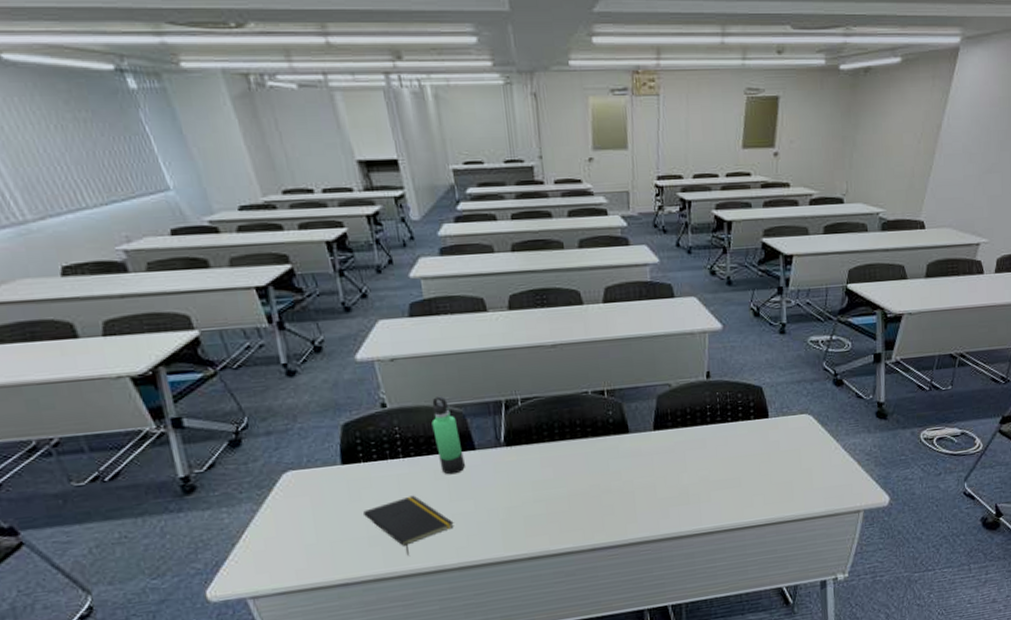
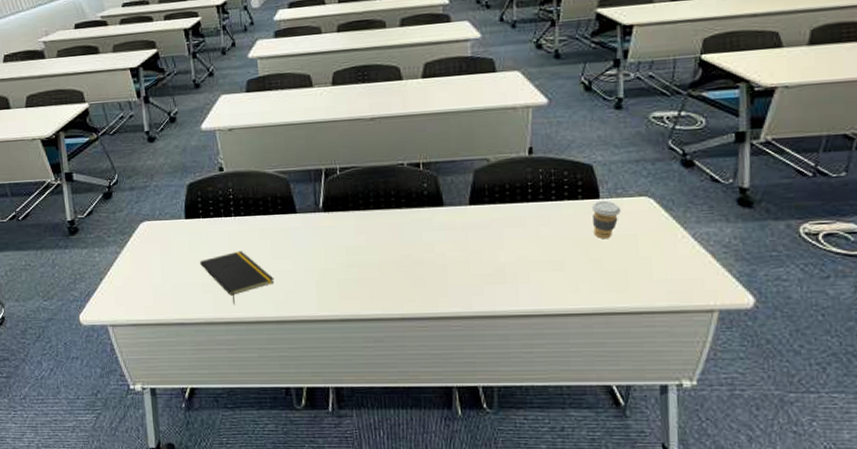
thermos bottle: present [431,396,465,475] -> none [260,163,287,235]
coffee cup: none [763,419,786,455] -> present [592,200,621,239]

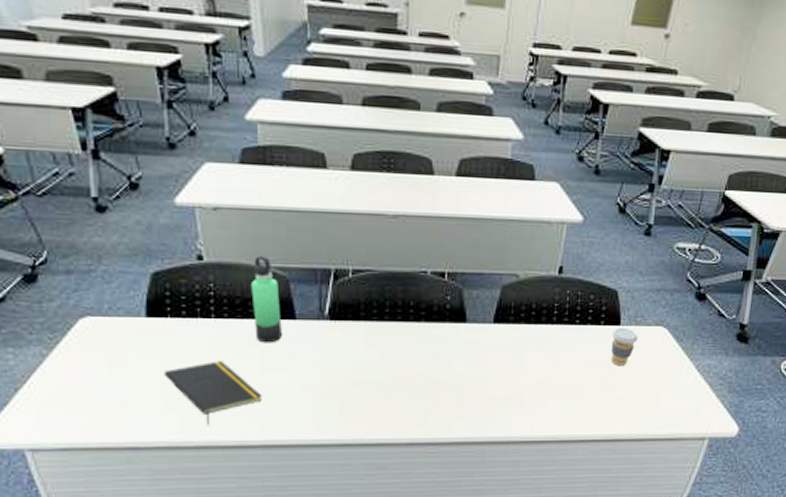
thermos bottle: none [260,163,287,235] -> present [251,256,282,343]

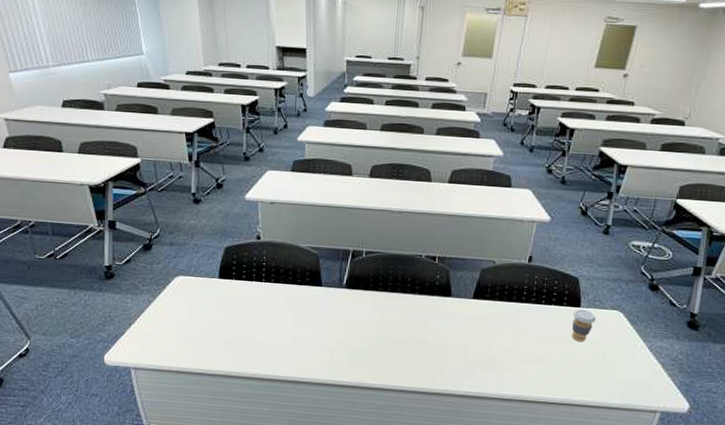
notepad: present [163,360,262,425] -> none [226,313,293,362]
thermos bottle: present [251,256,282,343] -> none [291,238,312,303]

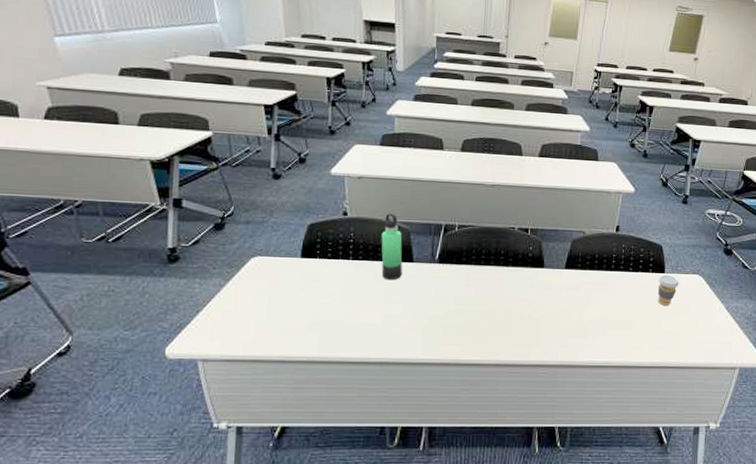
thermos bottle: none [291,238,312,303] -> present [381,213,403,280]

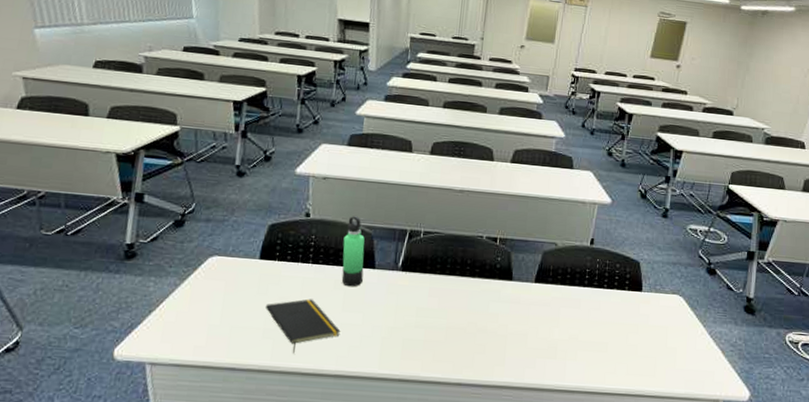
notepad: none [309,293,384,345] -> present [265,298,341,354]
coffee cup: present [658,275,679,306] -> none [634,293,657,328]

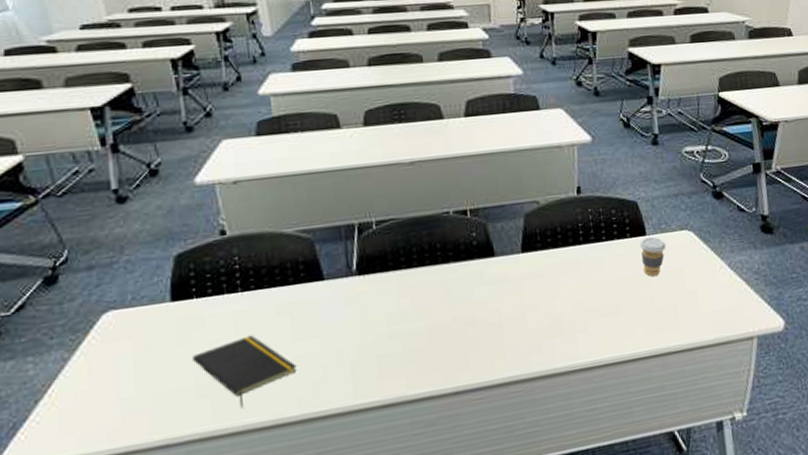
thermos bottle: present [341,216,365,287] -> none [276,221,312,310]
coffee cup: none [634,293,657,328] -> present [640,236,666,277]

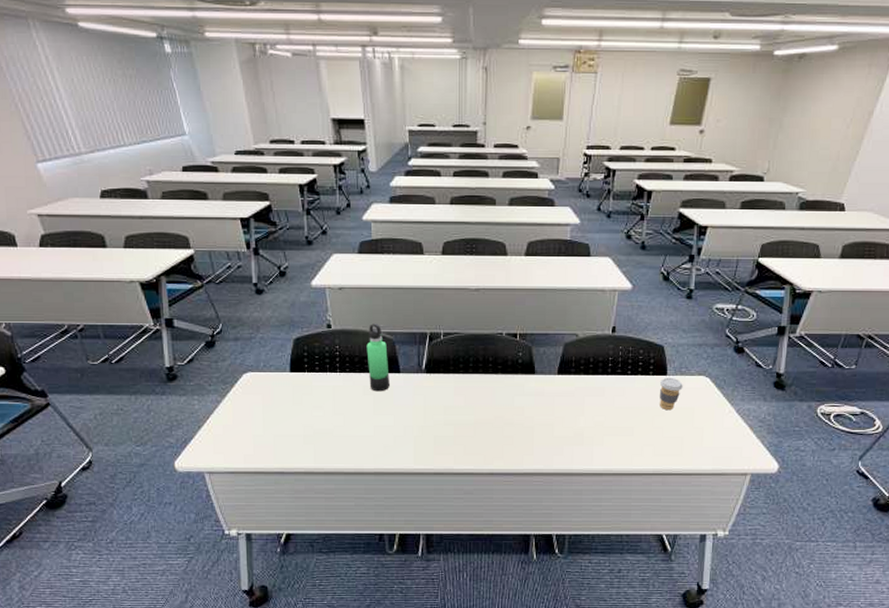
notepad: present [191,335,297,408] -> none [302,405,375,456]
thermos bottle: none [276,221,312,310] -> present [366,324,390,392]

